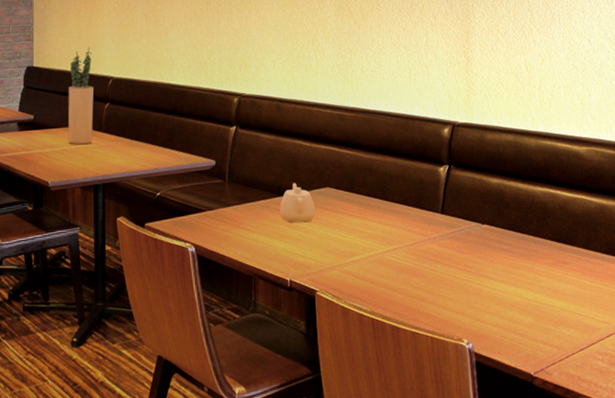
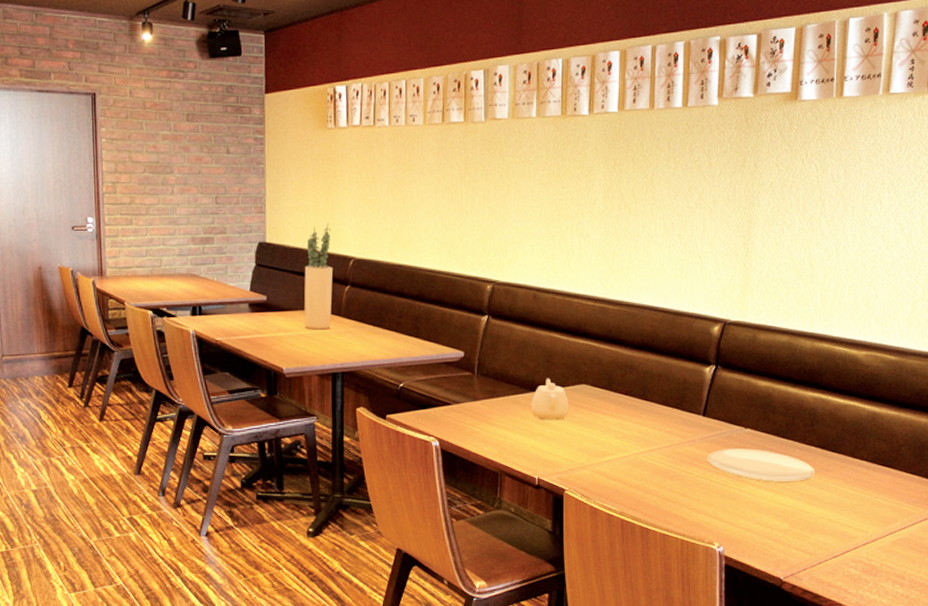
plate: none [449,244,553,277] -> present [707,449,815,483]

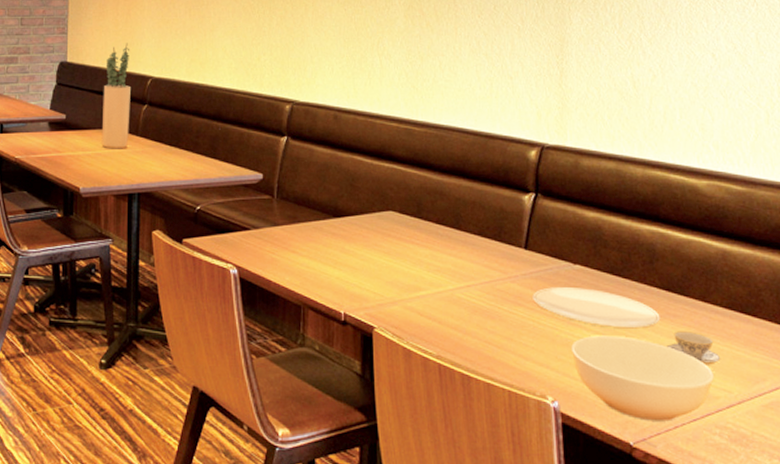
teapot: present [531,378,570,420] -> none [334,203,376,249]
bowl: none [738,489,855,559] -> present [571,335,714,422]
teacup: none [818,483,862,511] -> present [667,331,721,365]

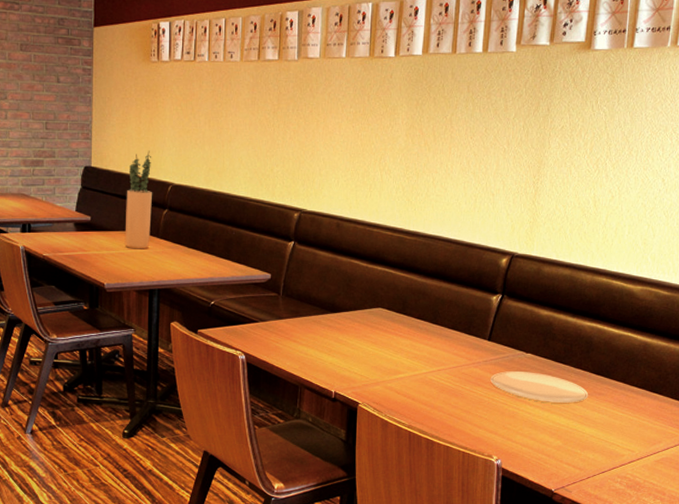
bowl: present [571,335,714,422] -> none [516,409,623,474]
teacup: present [667,331,721,365] -> none [590,406,630,432]

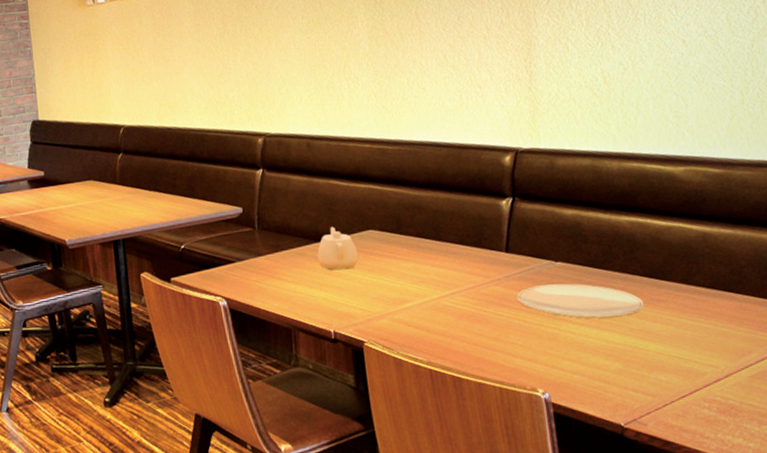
vase: present [124,150,152,250] -> none [77,95,108,200]
teapot: none [330,301,366,340] -> present [317,226,359,270]

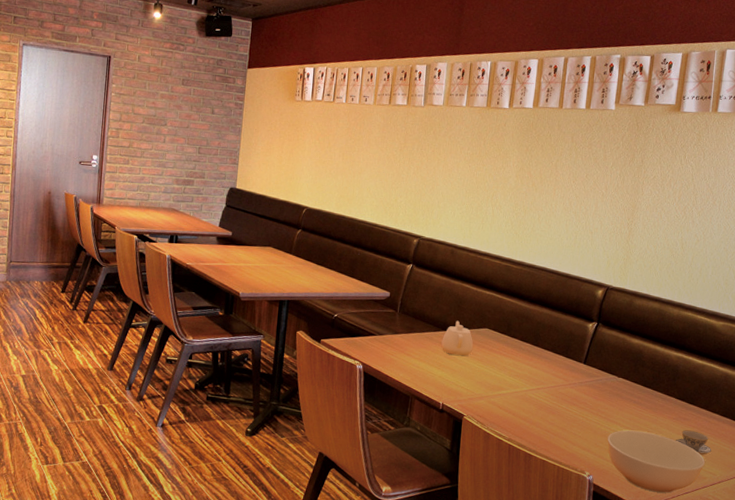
plate: present [516,283,645,319] -> none [585,393,674,427]
bowl: none [558,325,700,402] -> present [607,430,705,493]
teacup: none [652,313,707,344] -> present [676,430,712,455]

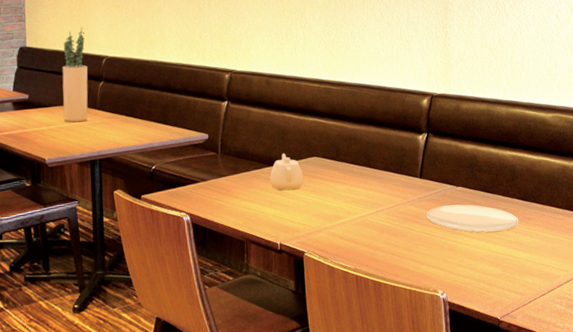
vase: none [260,177,290,264] -> present [62,27,89,123]
plate: none [585,393,674,427] -> present [426,204,519,233]
bowl: present [607,430,705,493] -> none [455,238,556,300]
teacup: present [676,430,712,455] -> none [524,229,561,254]

